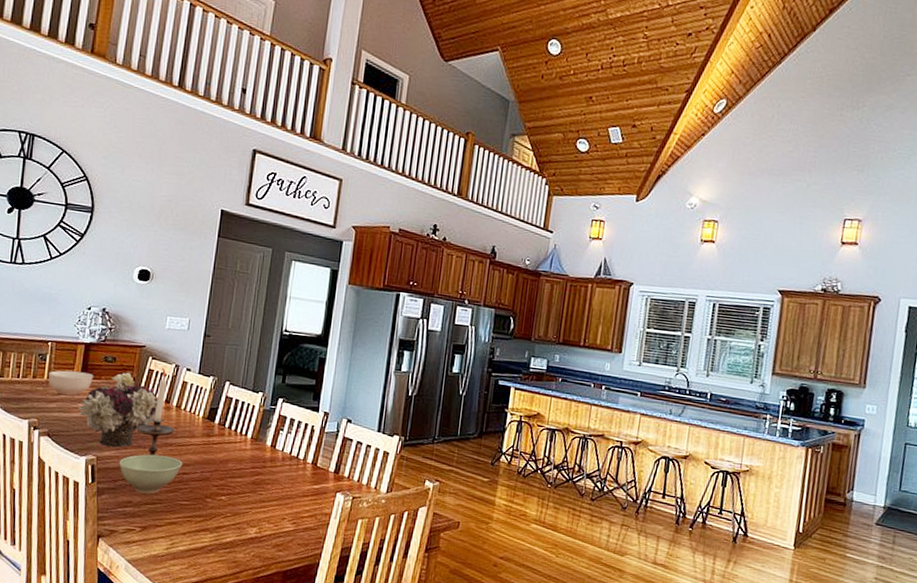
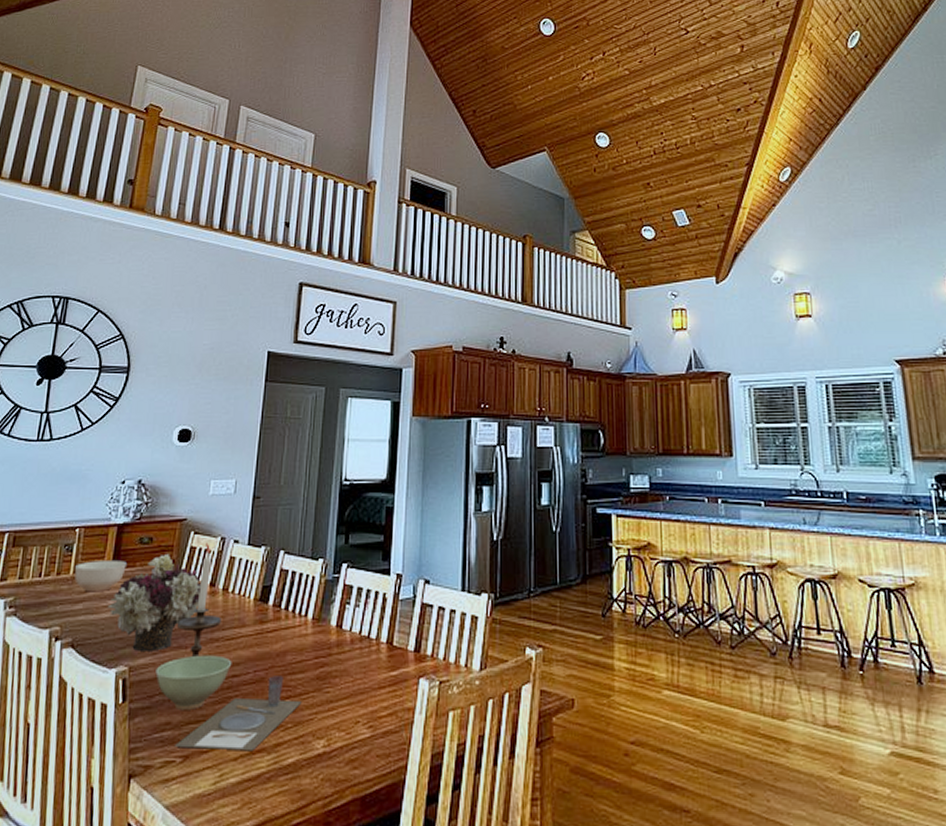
place setting: none [135,477,240,530] -> present [175,676,302,752]

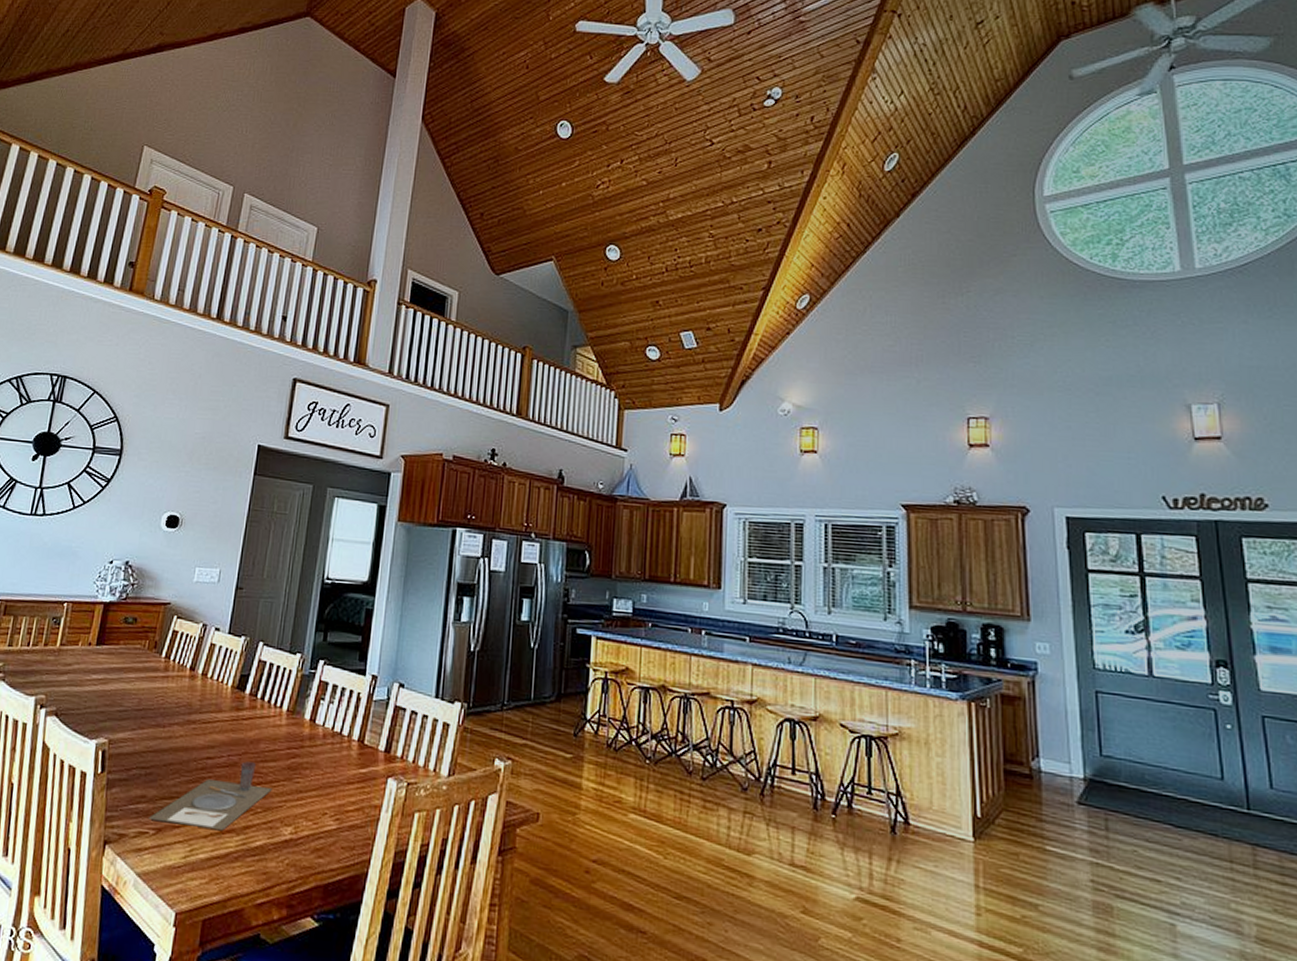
bowl: present [74,559,128,592] -> none [61,635,112,666]
flower arrangement: present [107,553,201,651] -> none [90,634,181,727]
bowl: present [155,655,232,710] -> none [134,734,208,786]
candlestick: present [178,542,221,658] -> none [157,627,199,738]

